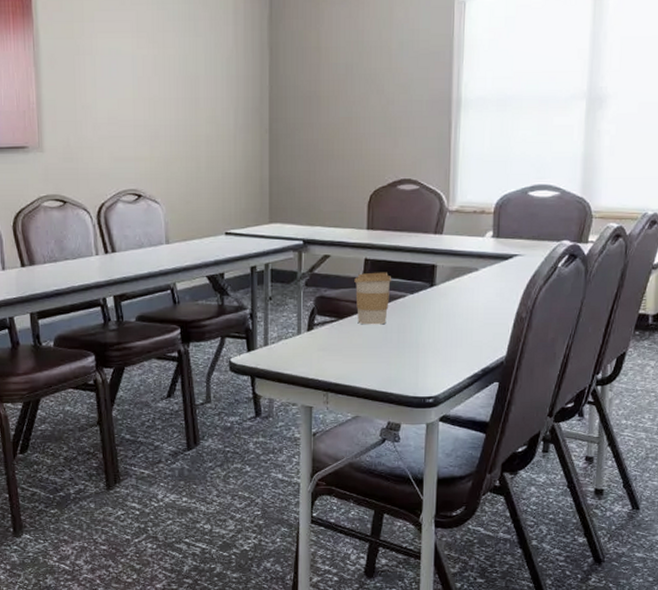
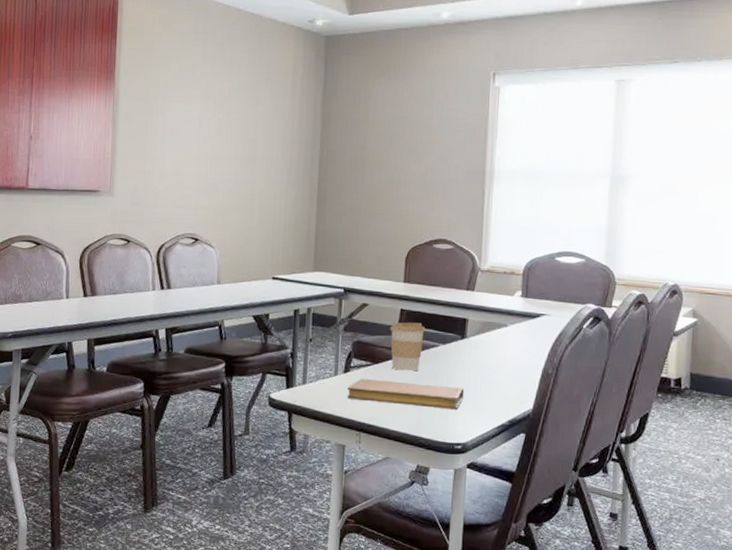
notebook: none [312,336,435,362] -> present [347,379,465,410]

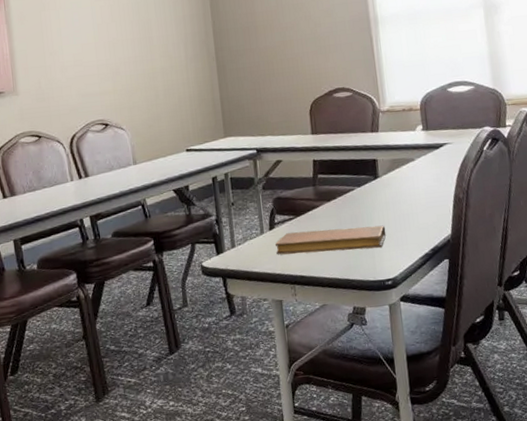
coffee cup: present [390,322,426,372] -> none [306,170,340,219]

